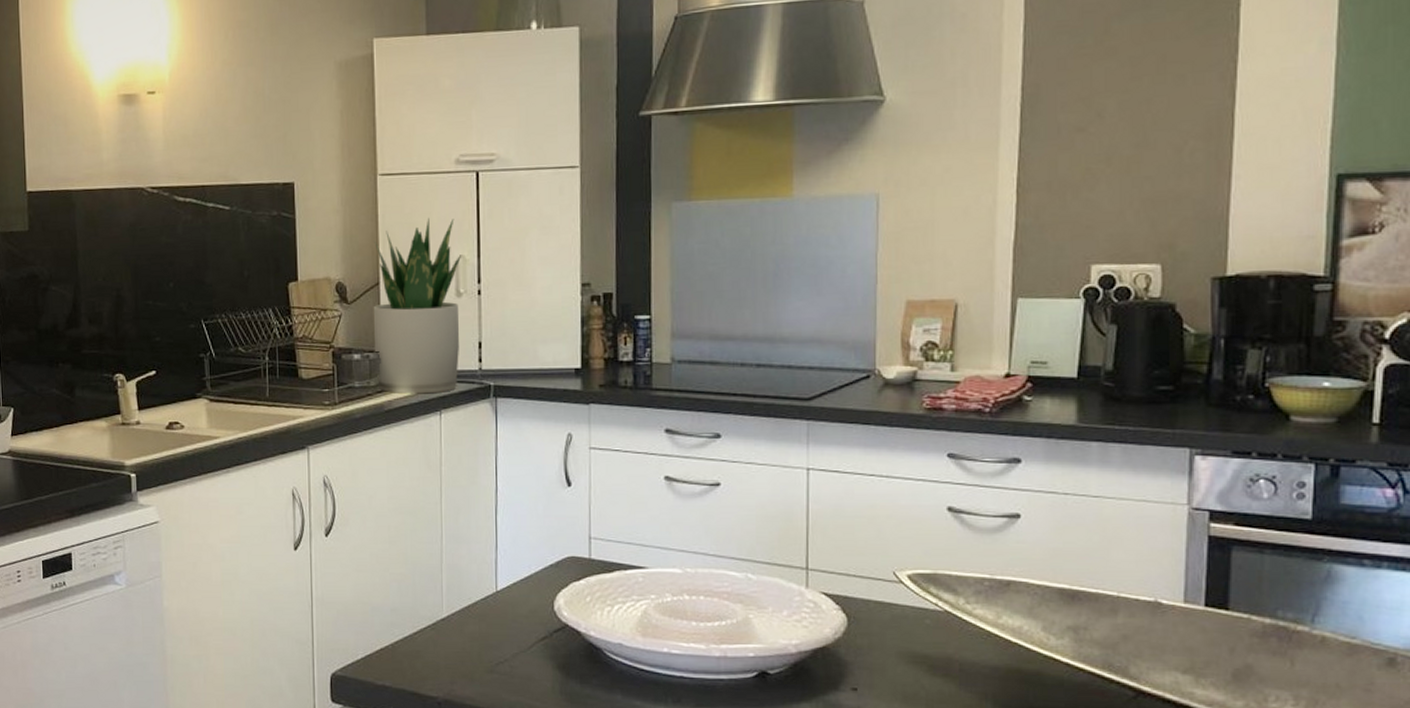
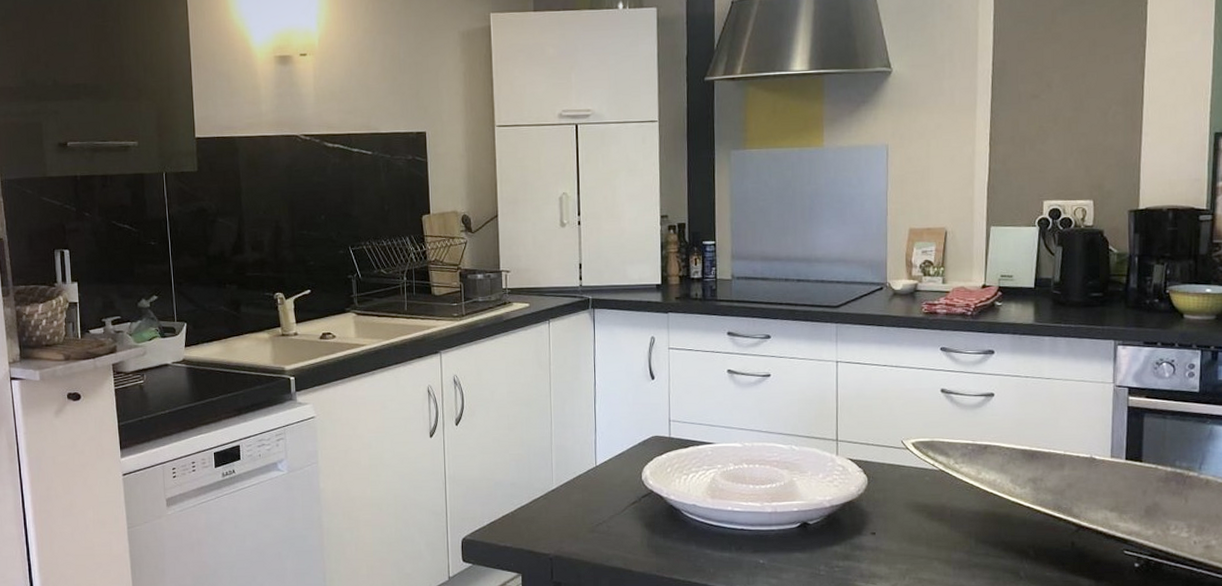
planter: present [373,217,461,394] -> none [493,161,564,307]

